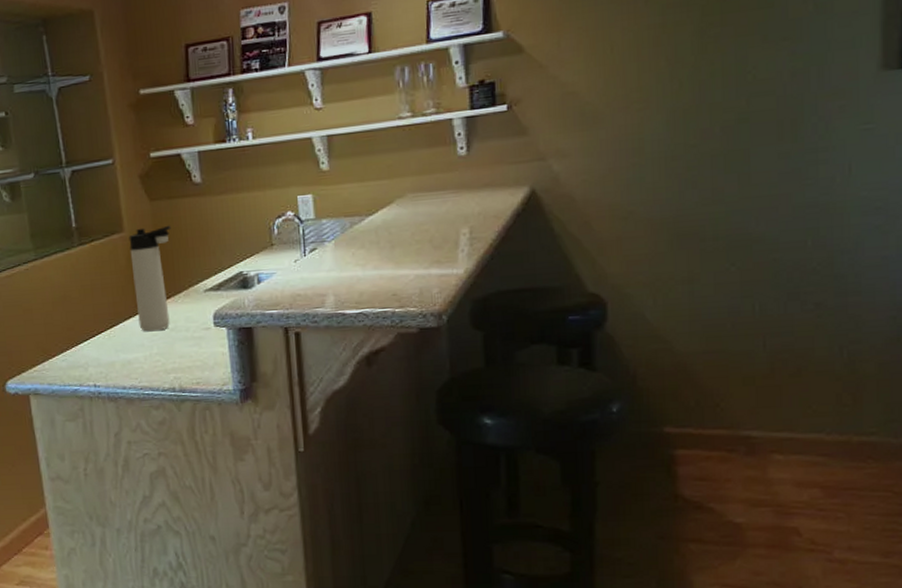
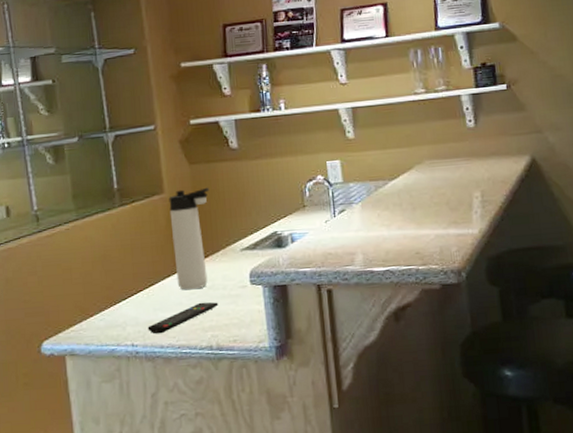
remote control: none [109,343,181,376] -> present [147,302,219,334]

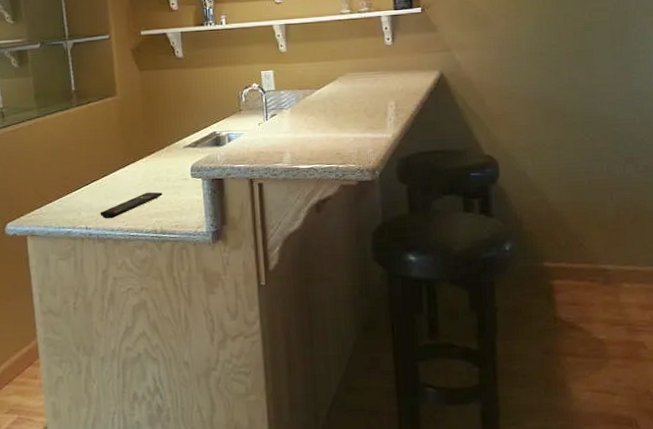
thermos bottle: present [169,187,210,291] -> none [121,91,157,182]

